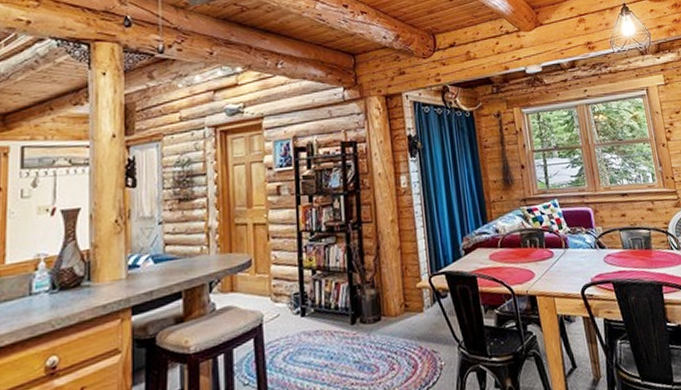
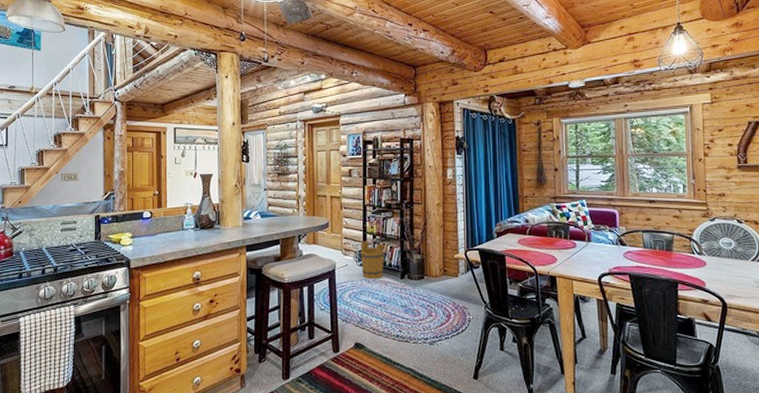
bucket: none [296,278,331,332] -> present [360,241,387,280]

